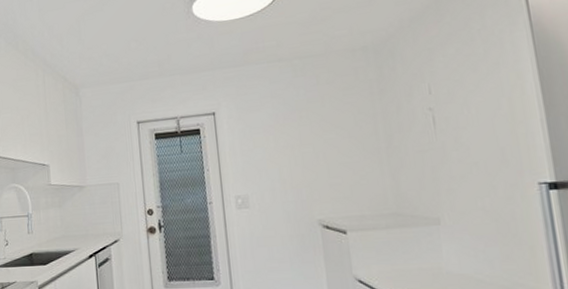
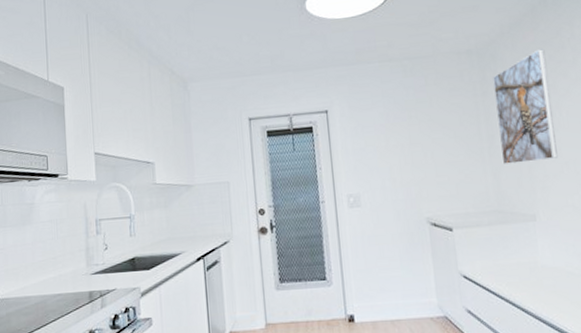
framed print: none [391,42,466,165] -> present [493,49,558,164]

